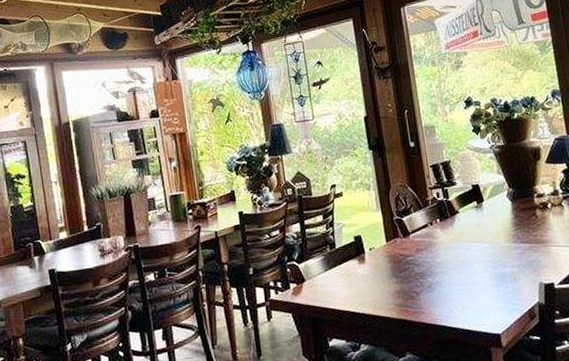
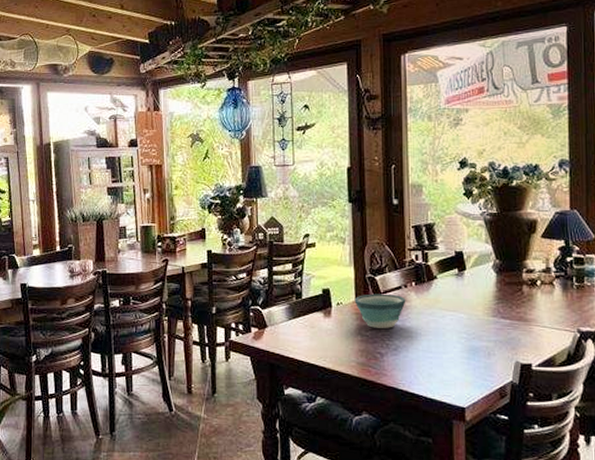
bowl: none [385,233,434,268] -> present [354,293,406,328]

